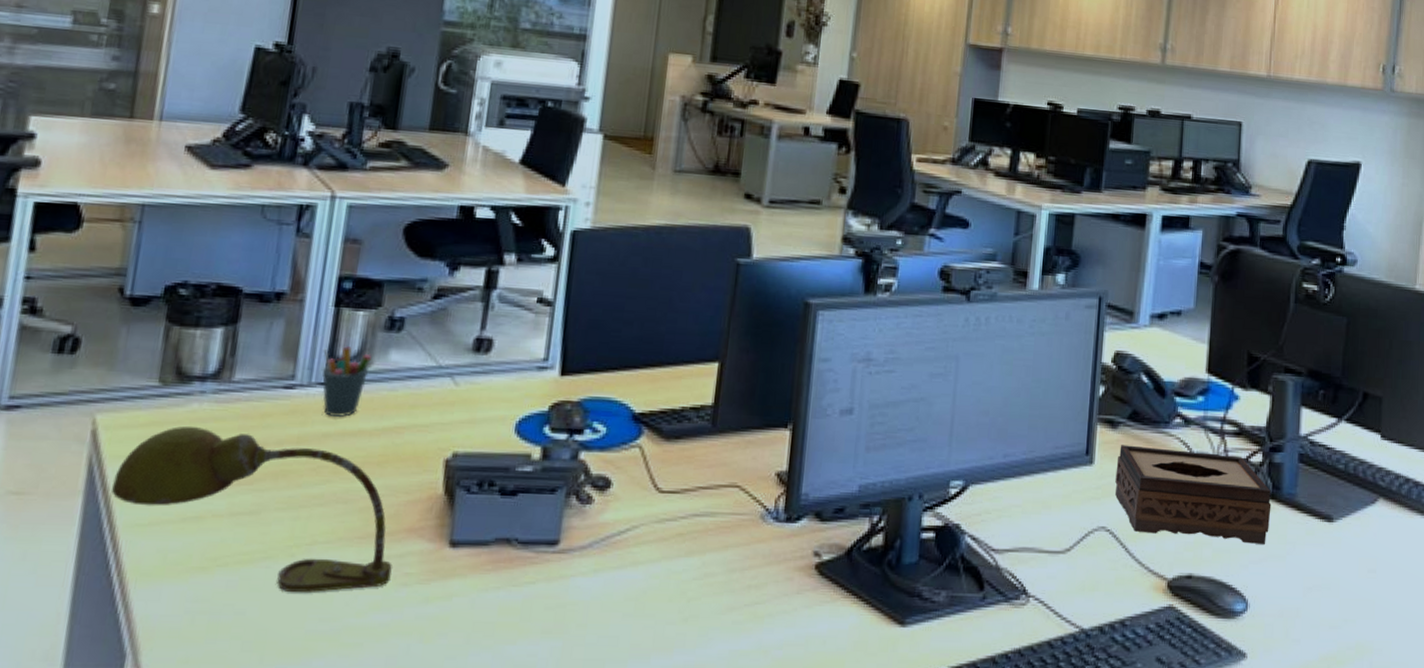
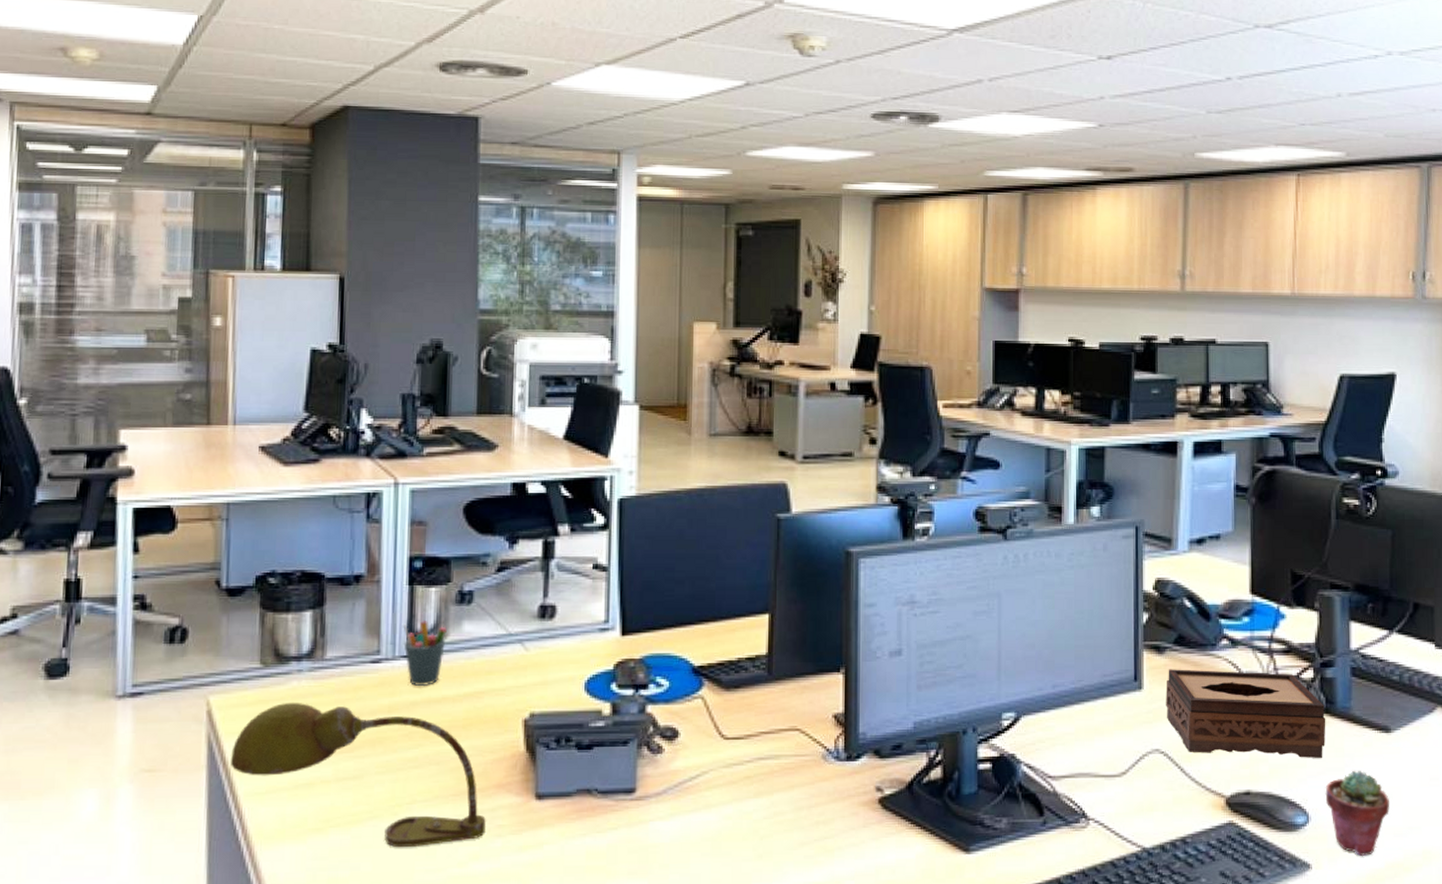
potted succulent: none [1265,559,1328,647] -> present [1325,771,1390,856]

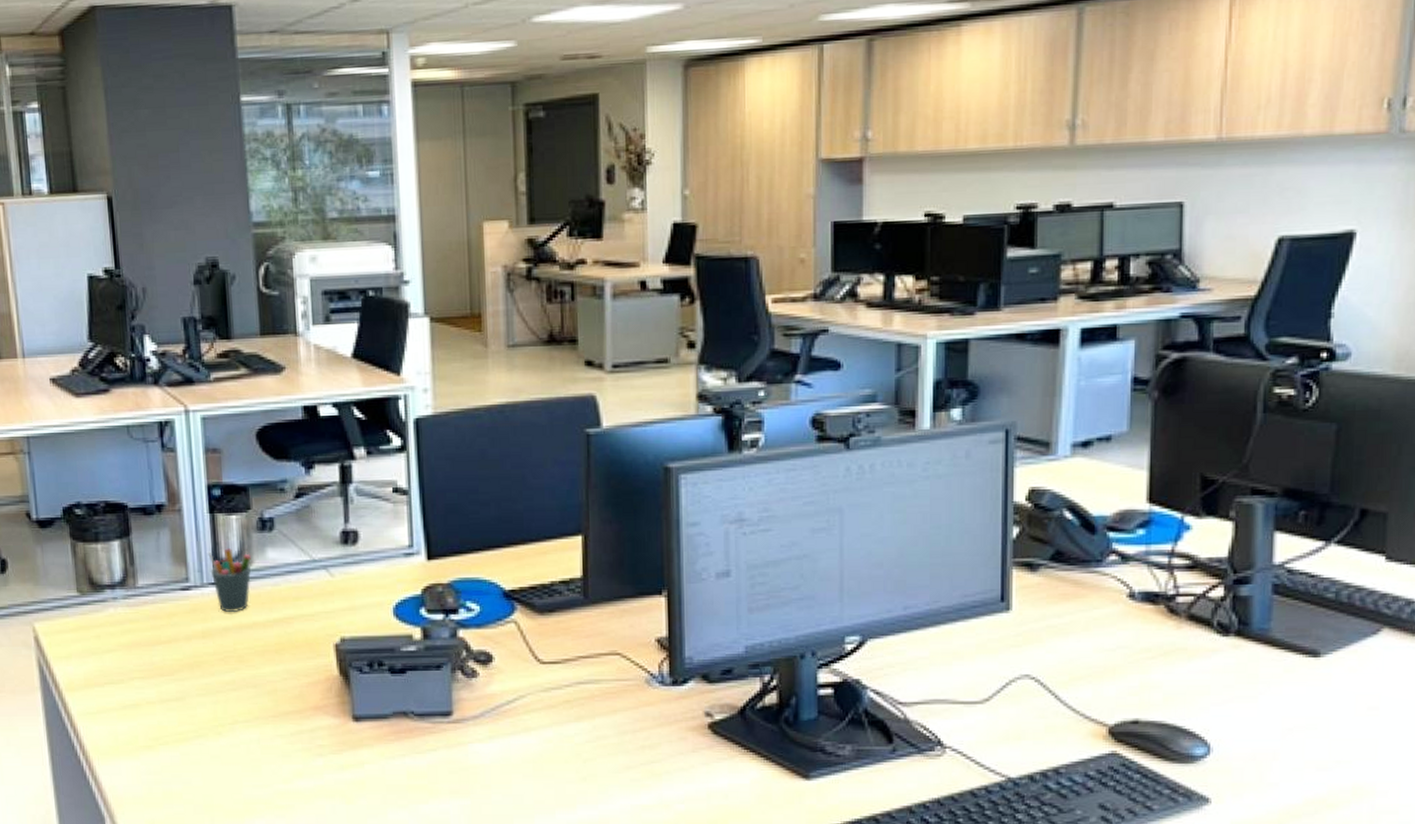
desk lamp: present [231,702,486,848] -> none [61,628,307,765]
tissue box: present [1166,669,1326,758] -> none [1038,588,1238,685]
potted succulent: present [1325,771,1390,856] -> none [1232,699,1314,790]

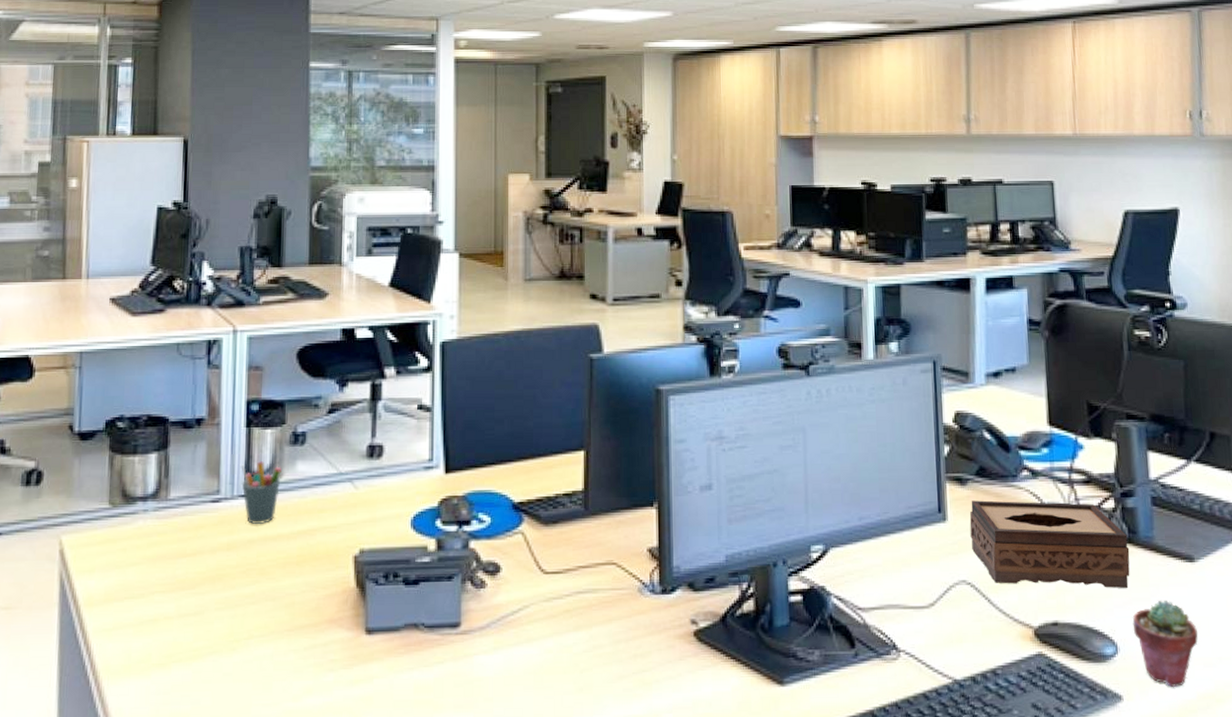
tissue box: none [1038,588,1238,685] -> present [969,500,1130,588]
potted succulent: none [1232,699,1314,790] -> present [1132,601,1199,687]

